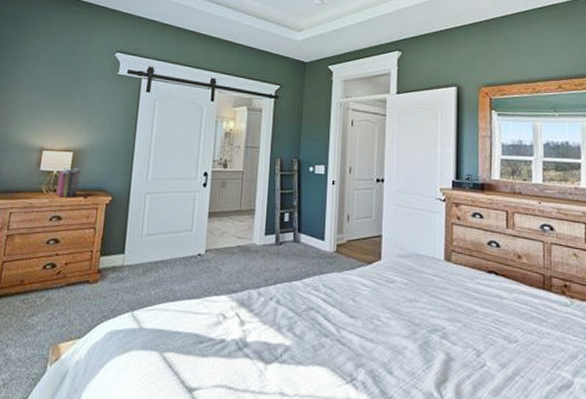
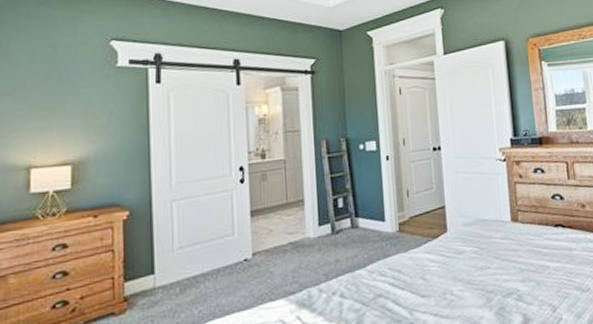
books: present [56,167,80,198] -> none [54,183,85,222]

